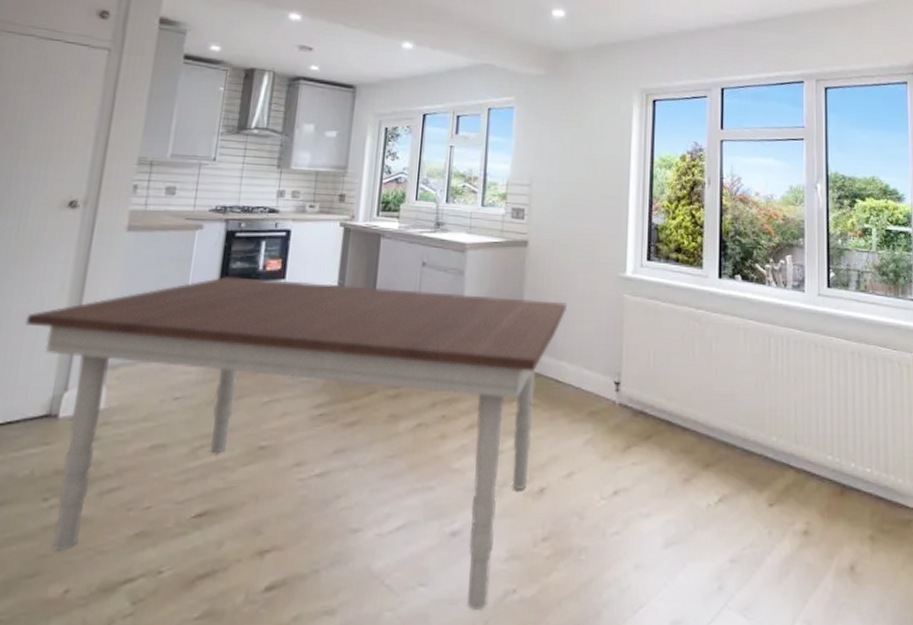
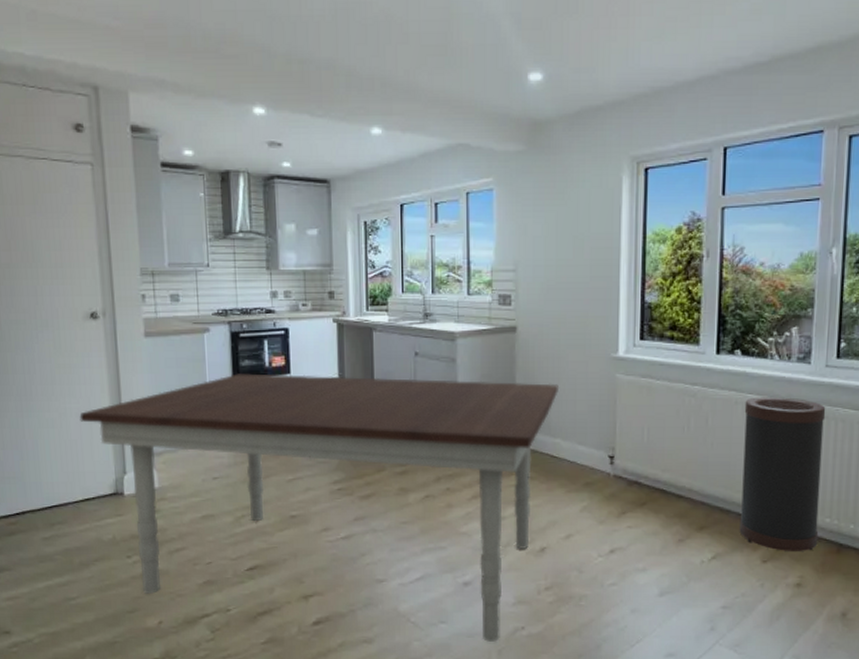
trash can: none [745,324,822,493] -> present [739,397,826,551]

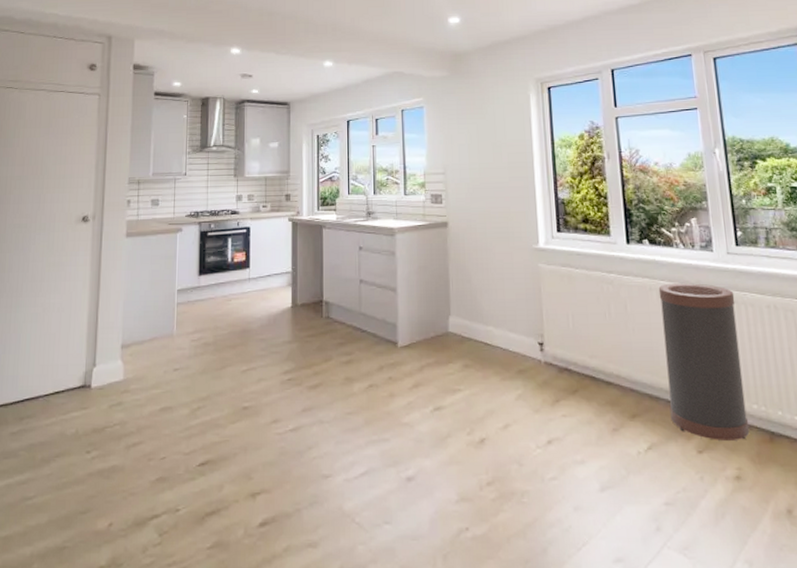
dining table: present [79,373,560,642] -> none [60,268,489,545]

